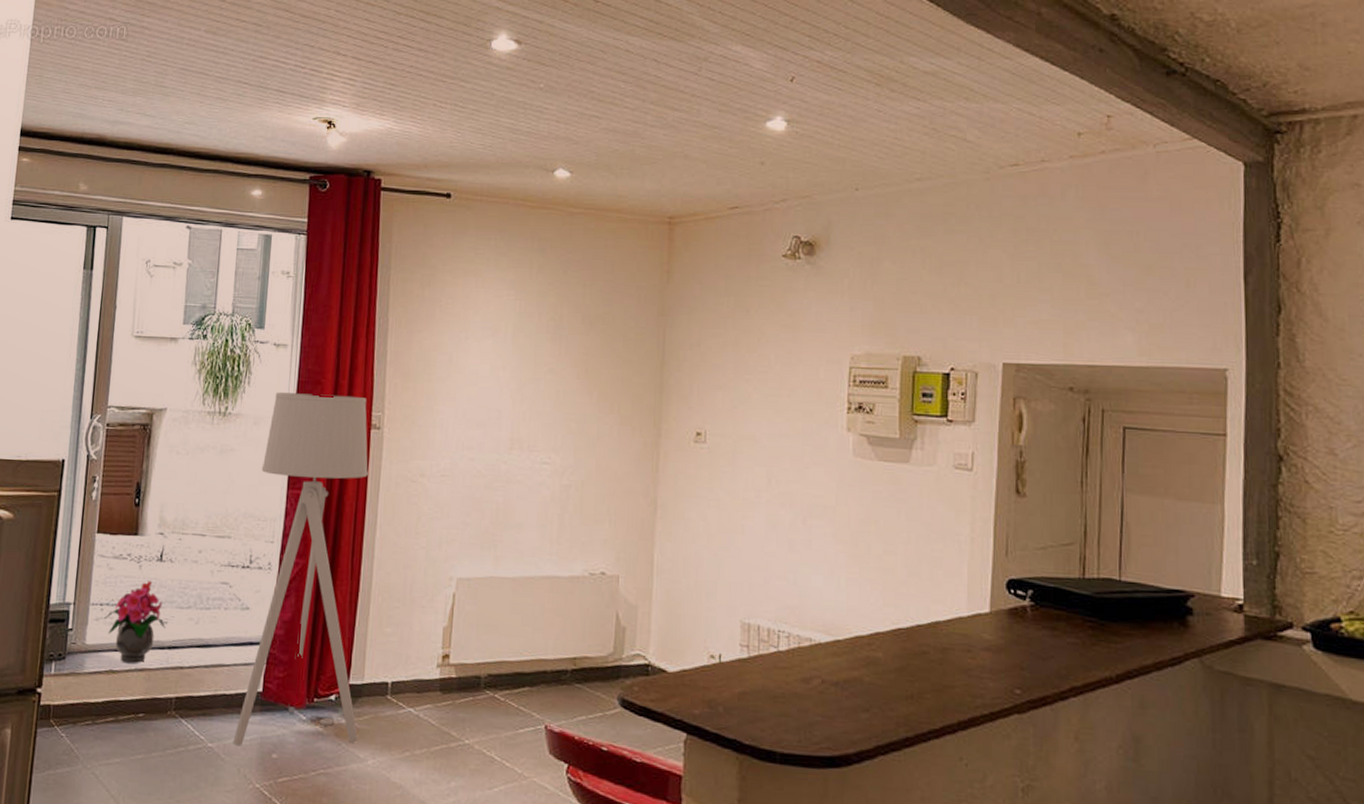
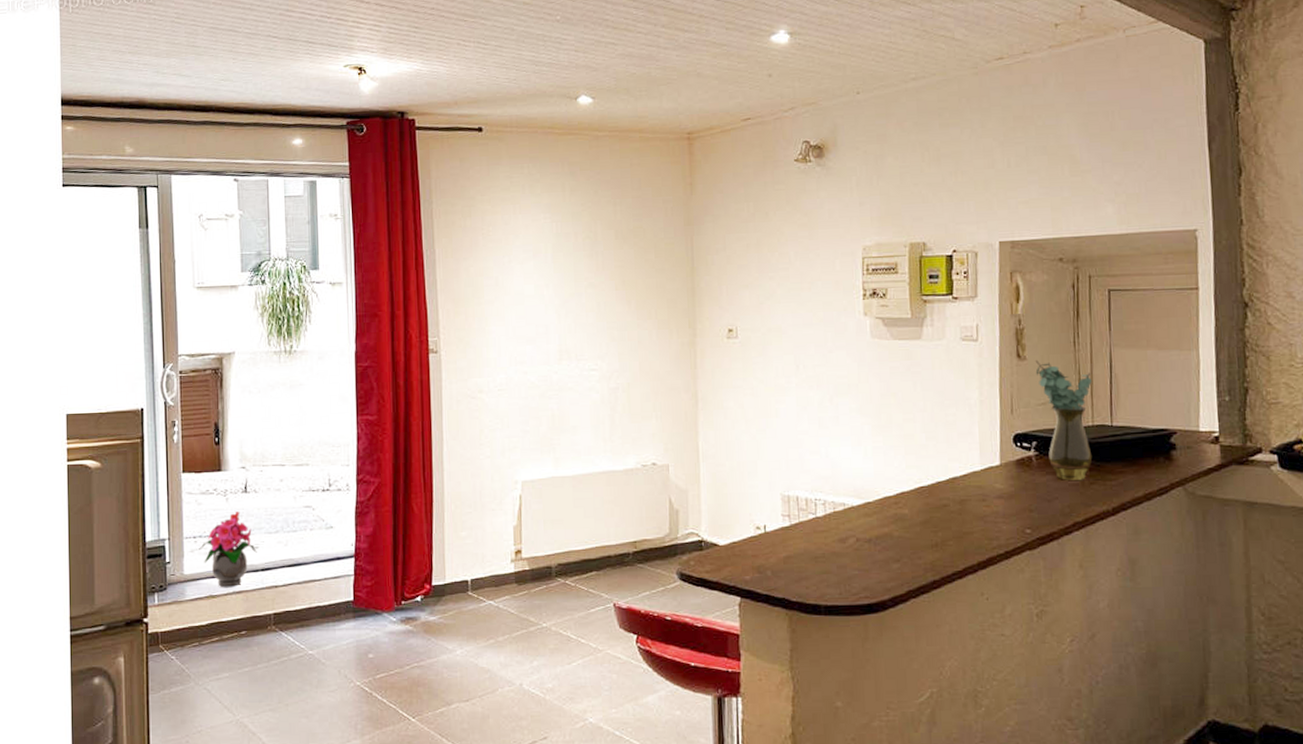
floor lamp: present [233,392,368,746] -> none [330,324,446,651]
vase: none [1036,499,1099,639] -> present [1035,360,1093,480]

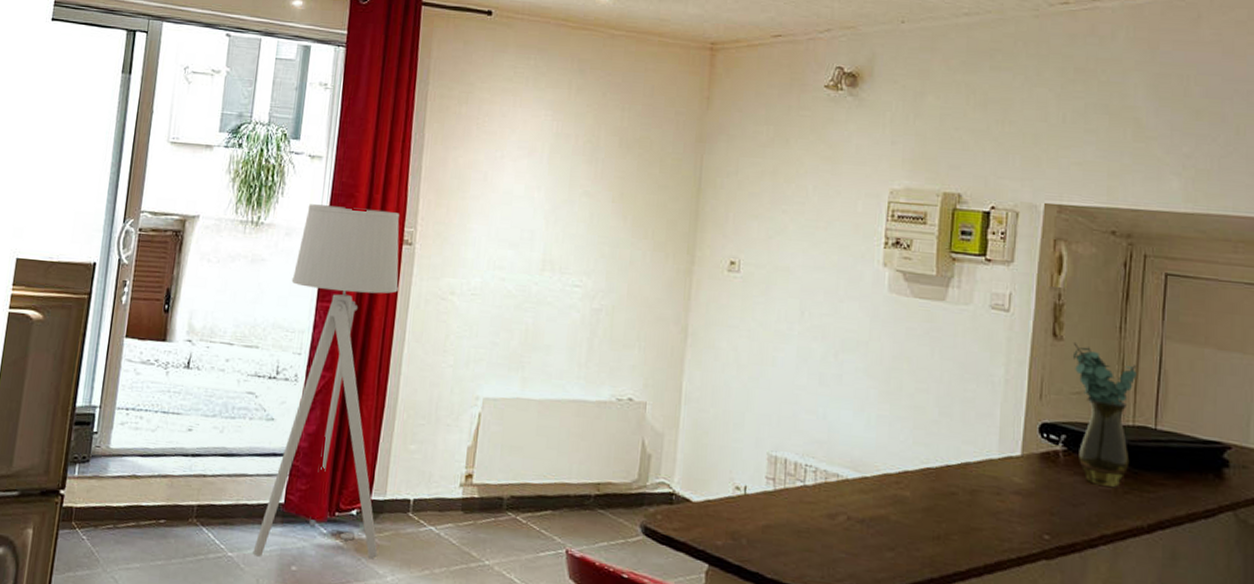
potted flower: present [197,511,257,588] -> none [128,387,190,470]
floor lamp: none [330,324,446,651] -> present [253,204,400,560]

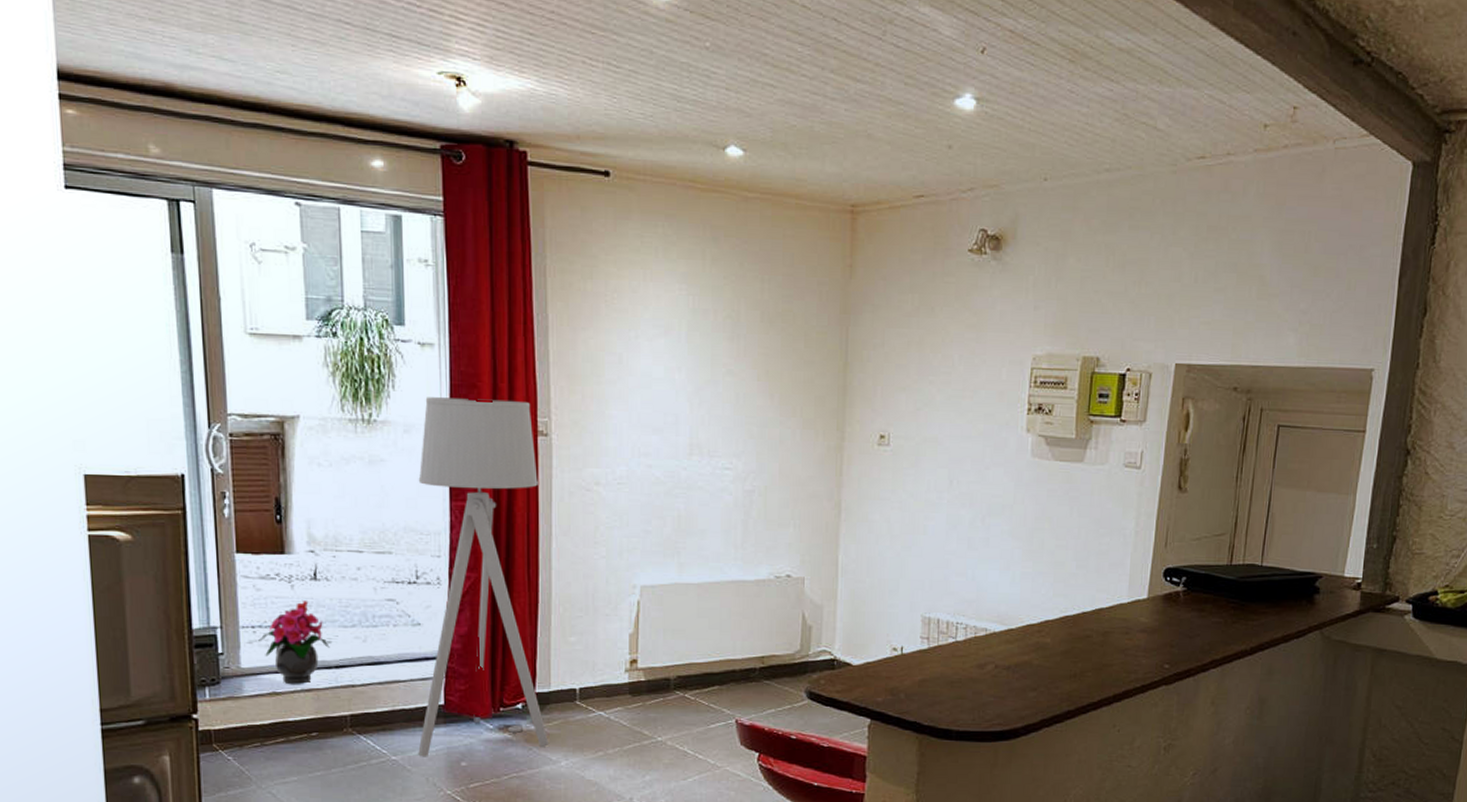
potted flower: none [128,387,190,470] -> present [257,601,330,685]
vase: present [1072,342,1137,487] -> none [1194,494,1249,618]

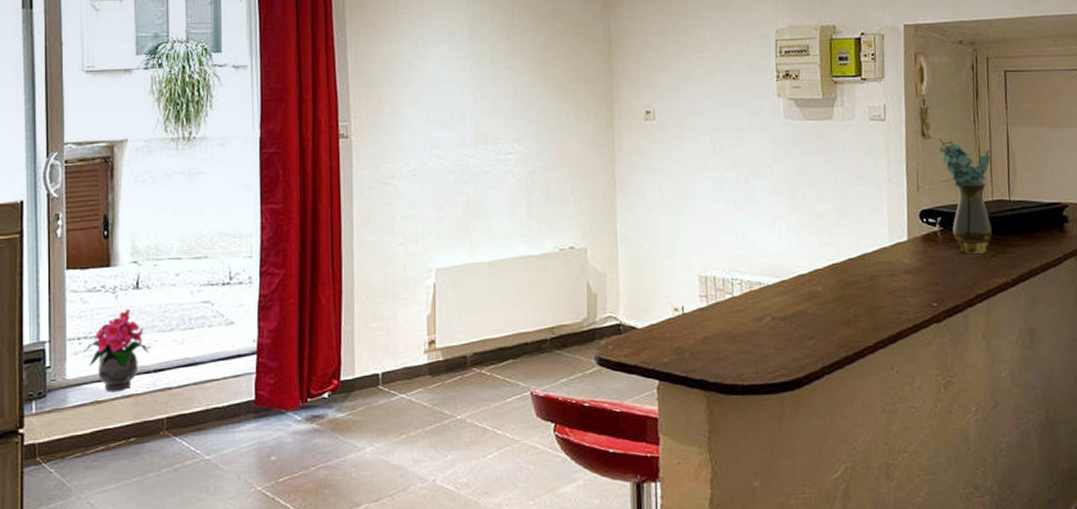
floor lamp: present [418,397,550,757] -> none [230,109,355,455]
vase: none [1194,494,1249,618] -> present [938,139,993,254]

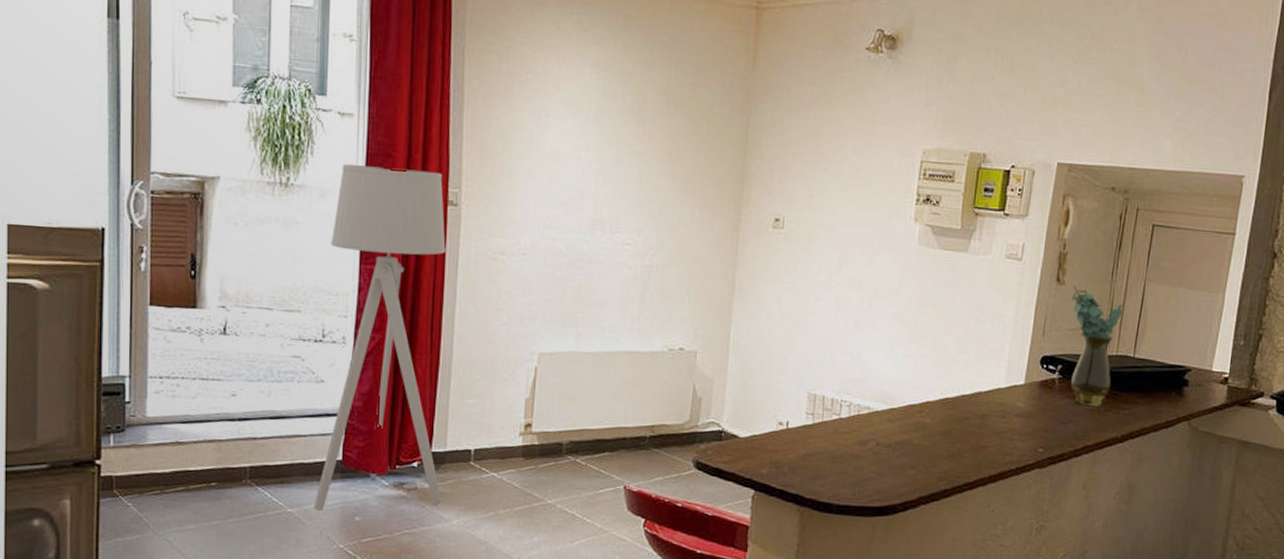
potted flower: present [82,309,149,393] -> none [164,354,235,436]
floor lamp: none [230,109,355,455] -> present [314,164,446,511]

